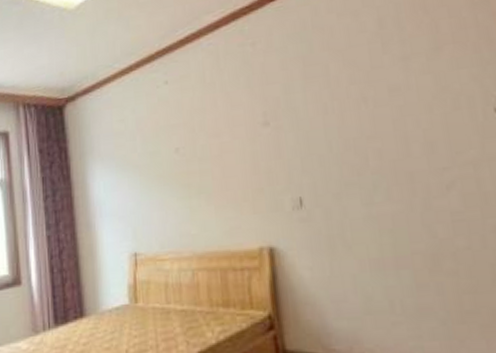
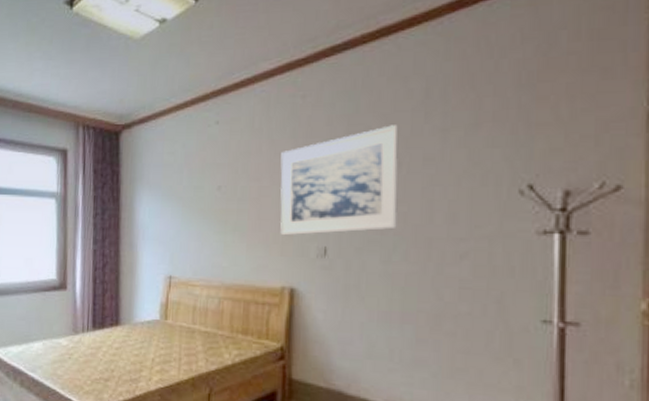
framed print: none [238,60,373,192] -> present [280,125,399,236]

